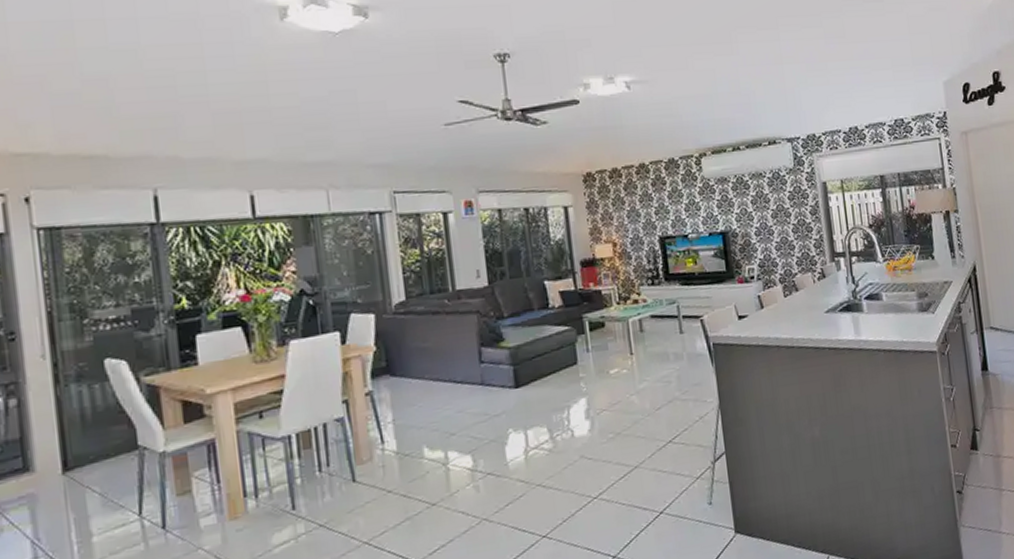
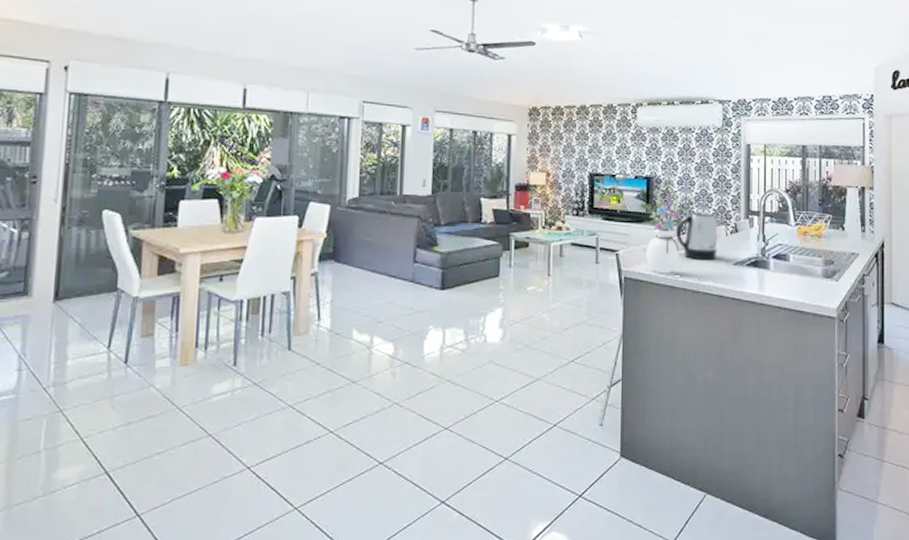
bouquet: none [719,237,782,334] -> present [640,185,700,274]
kettle: none [760,260,808,313] -> present [675,211,719,260]

